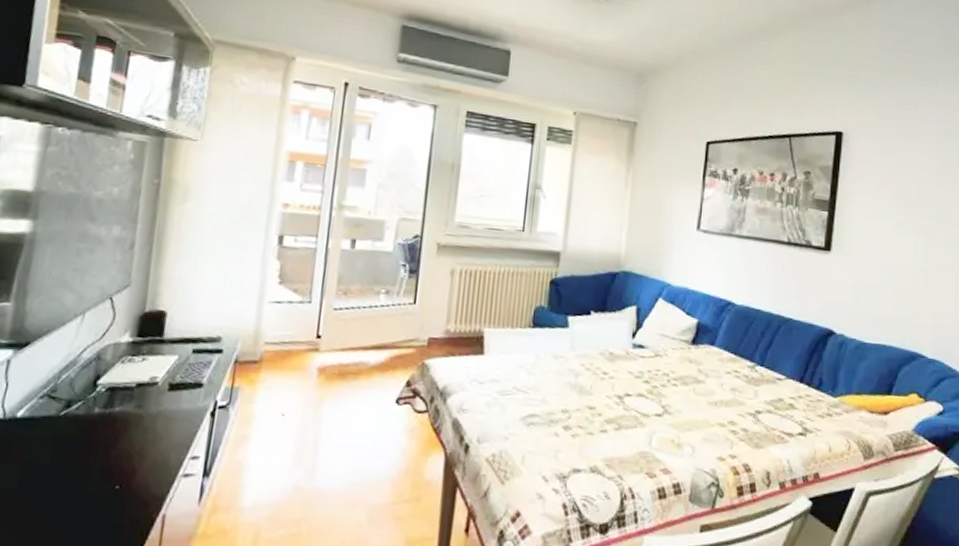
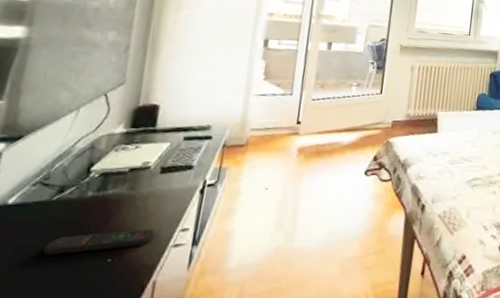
remote control: none [52,454,164,477] -> present [43,229,155,255]

